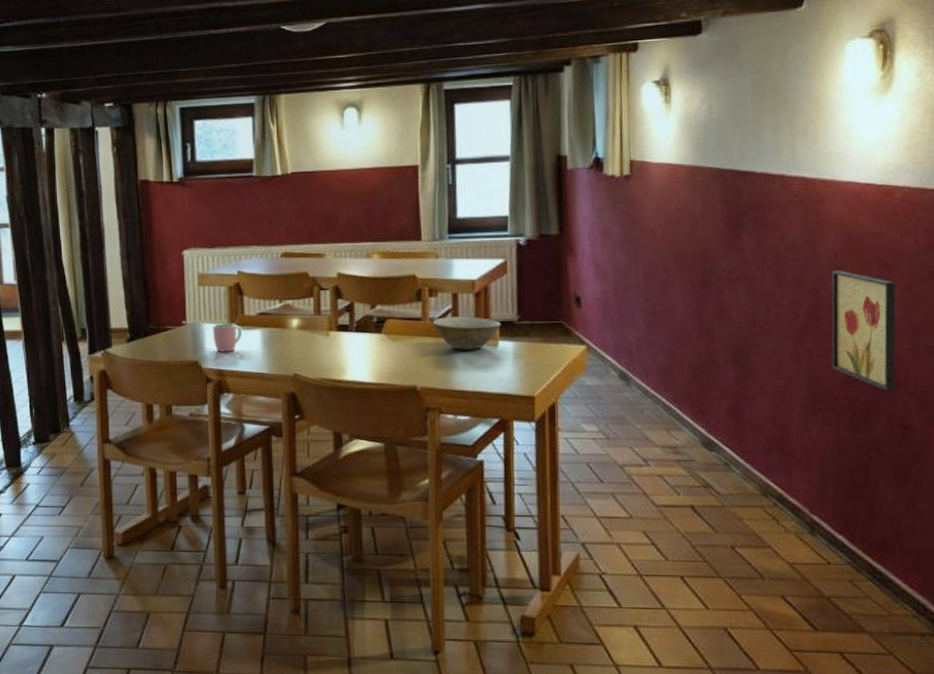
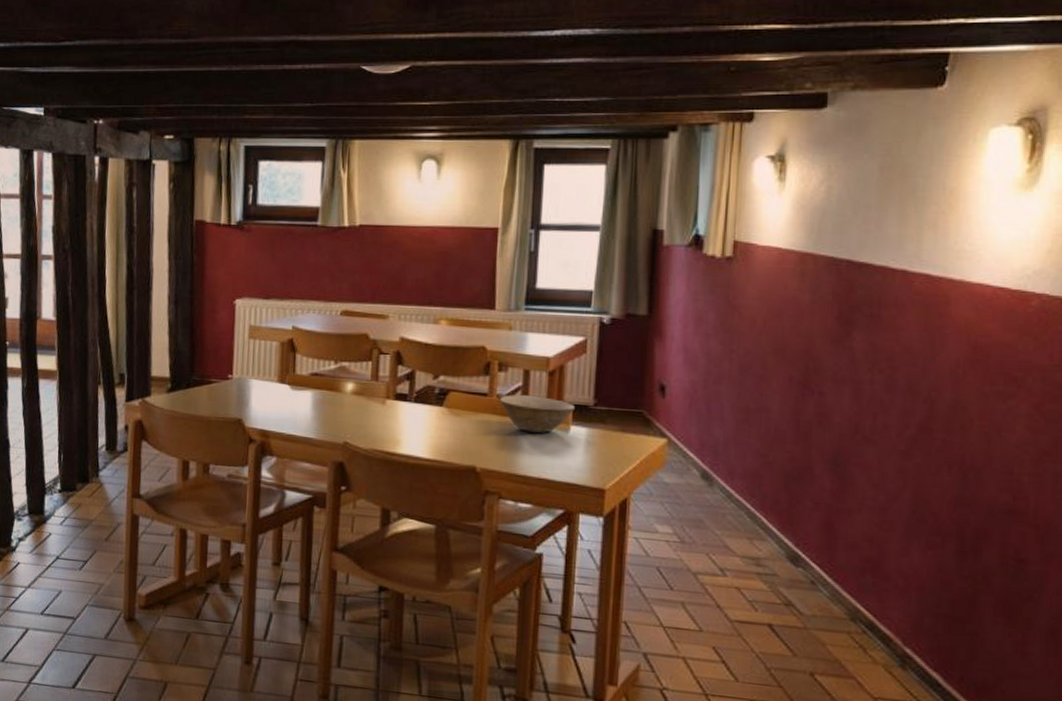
cup: present [212,323,243,352] -> none [259,380,292,413]
wall art: present [831,270,896,392] -> none [942,380,1022,520]

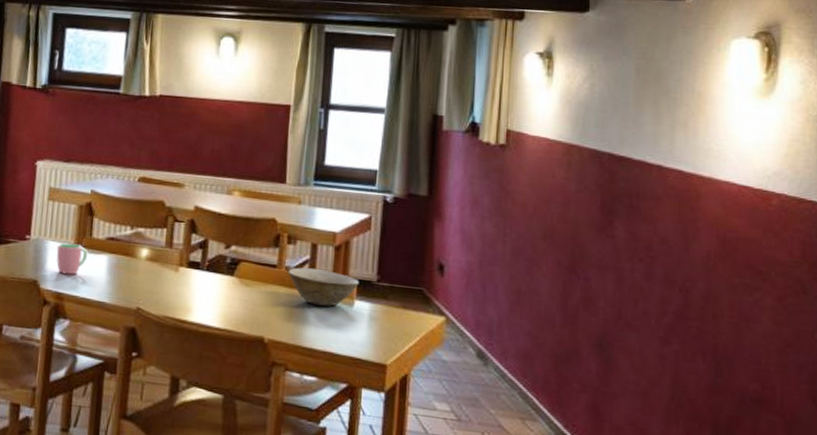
cup: none [259,380,292,413] -> present [56,243,88,275]

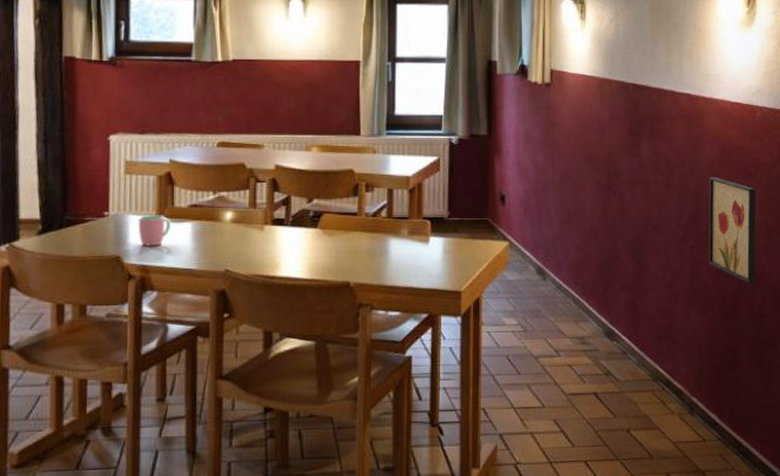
bowl: present [288,267,359,307] -> none [368,211,432,245]
wall art: none [698,271,767,408] -> present [708,176,756,284]

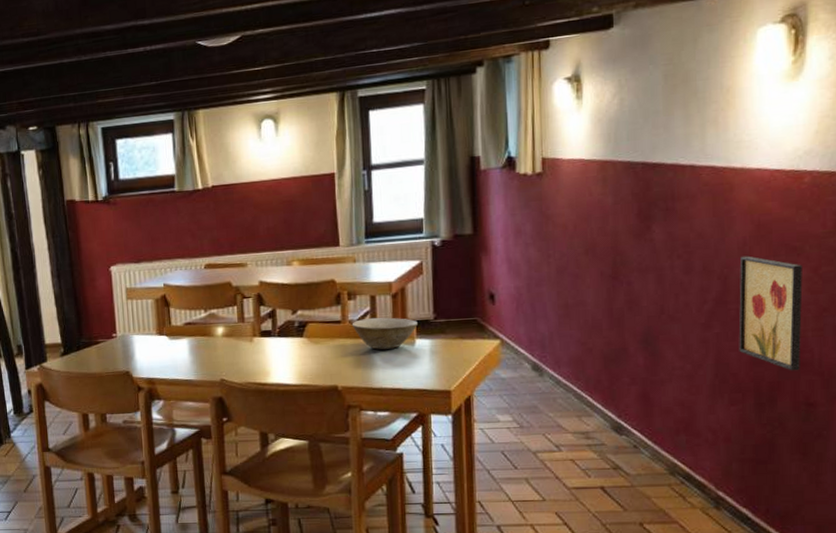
cup: present [138,215,171,247] -> none [141,333,170,362]
bowl: none [368,211,432,245] -> present [351,317,418,350]

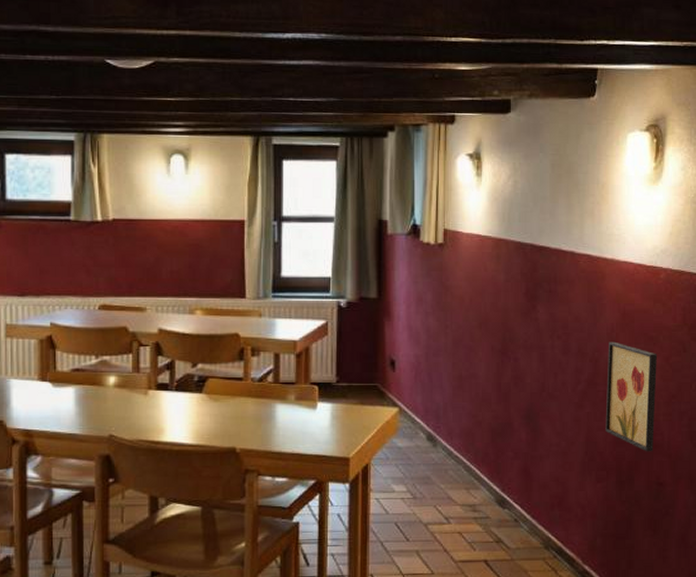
bowl: present [351,317,418,350] -> none [254,376,320,411]

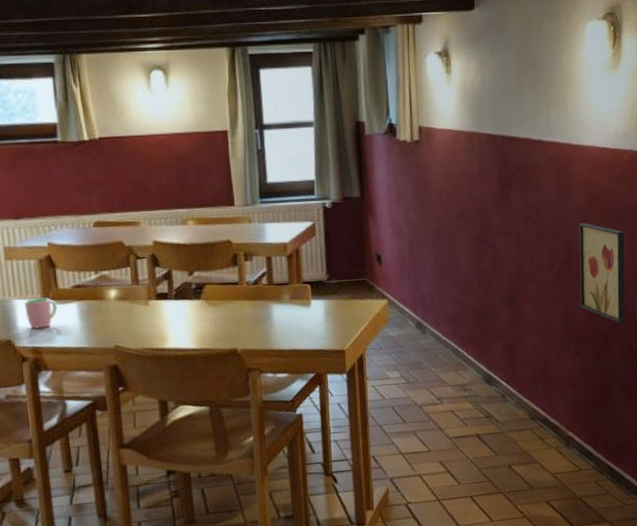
cup: none [20,379,54,411] -> present [24,297,58,329]

